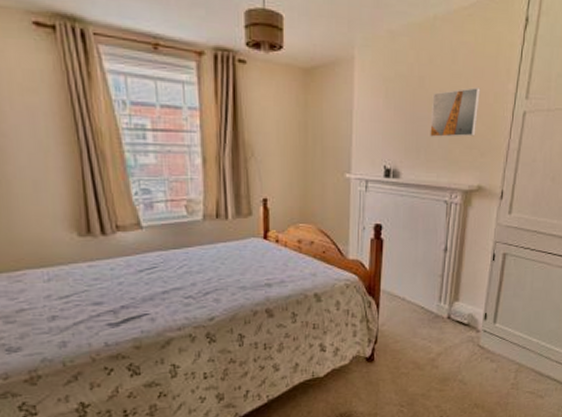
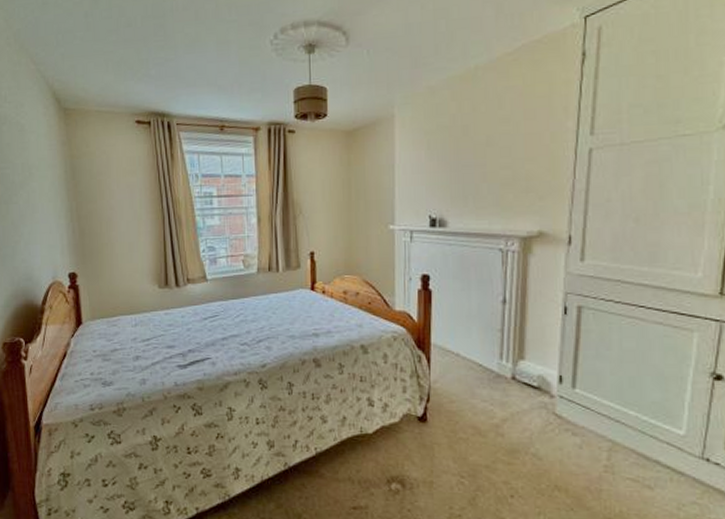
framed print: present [430,87,481,137] -> none [477,129,534,183]

